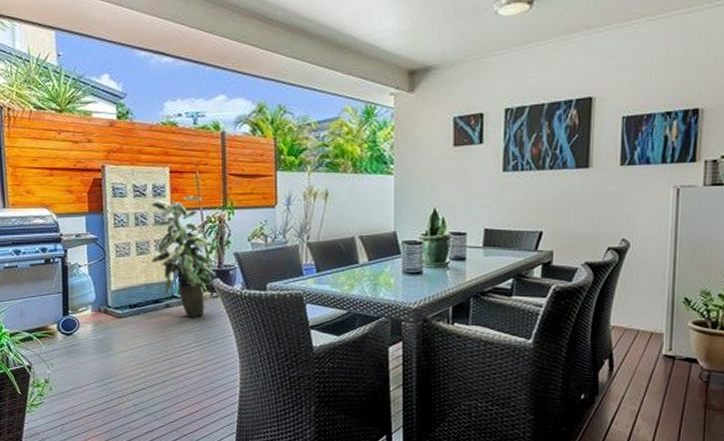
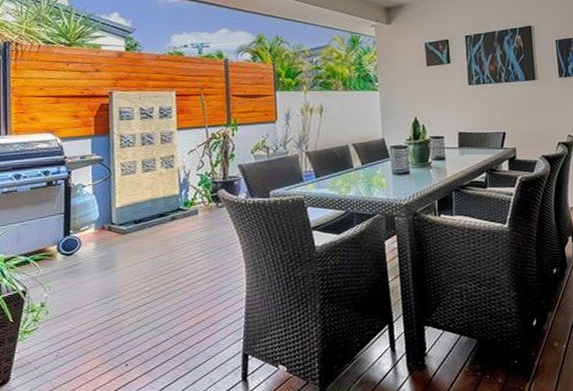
indoor plant: present [151,196,217,318] -> none [157,116,222,229]

